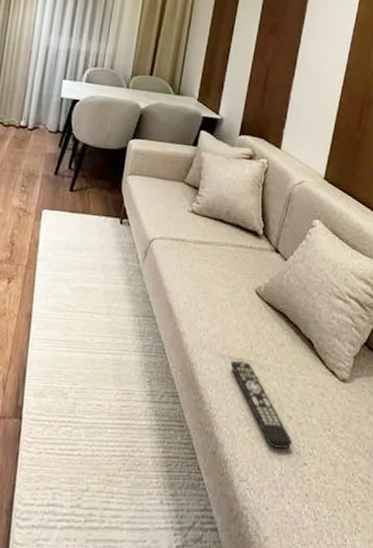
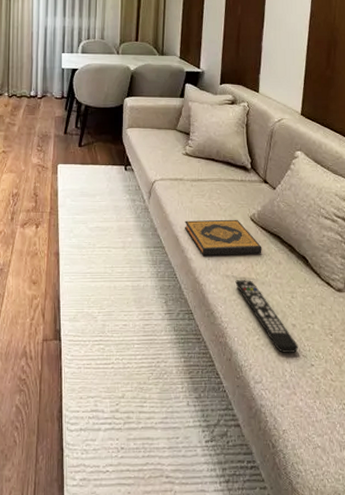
hardback book: none [181,288,265,333] -> present [185,219,262,255]

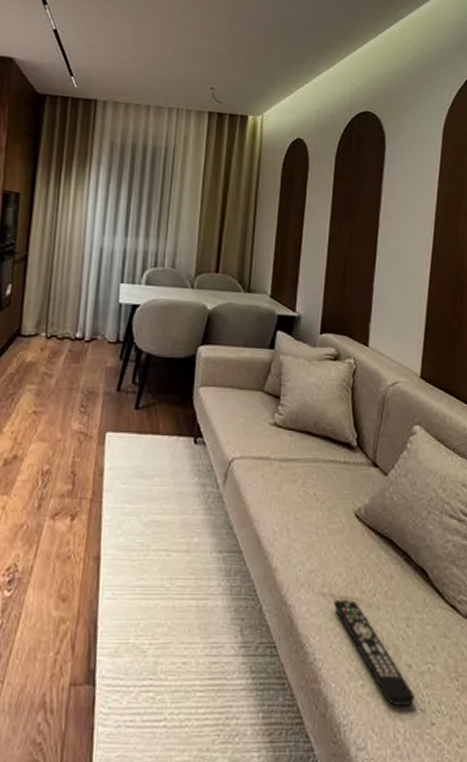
hardback book: present [185,219,262,255] -> none [270,514,369,565]

